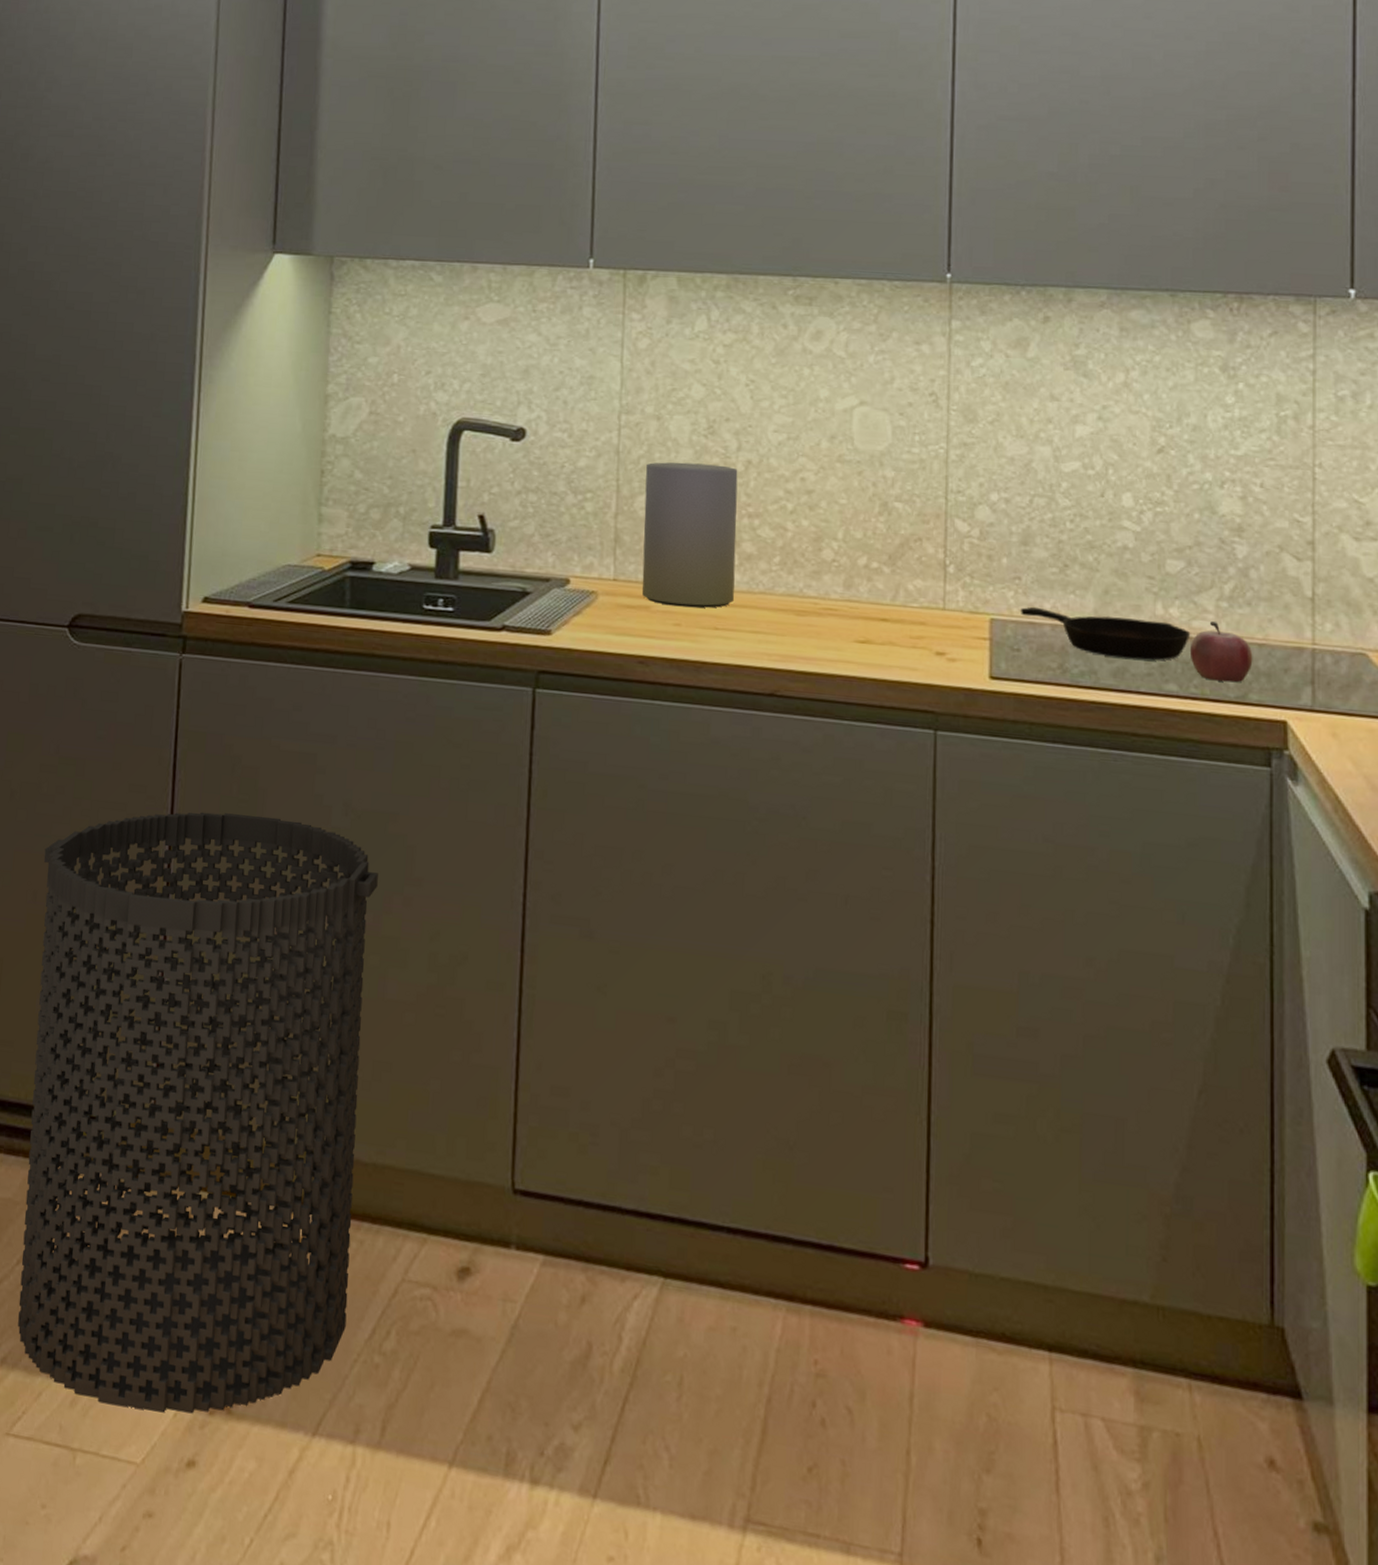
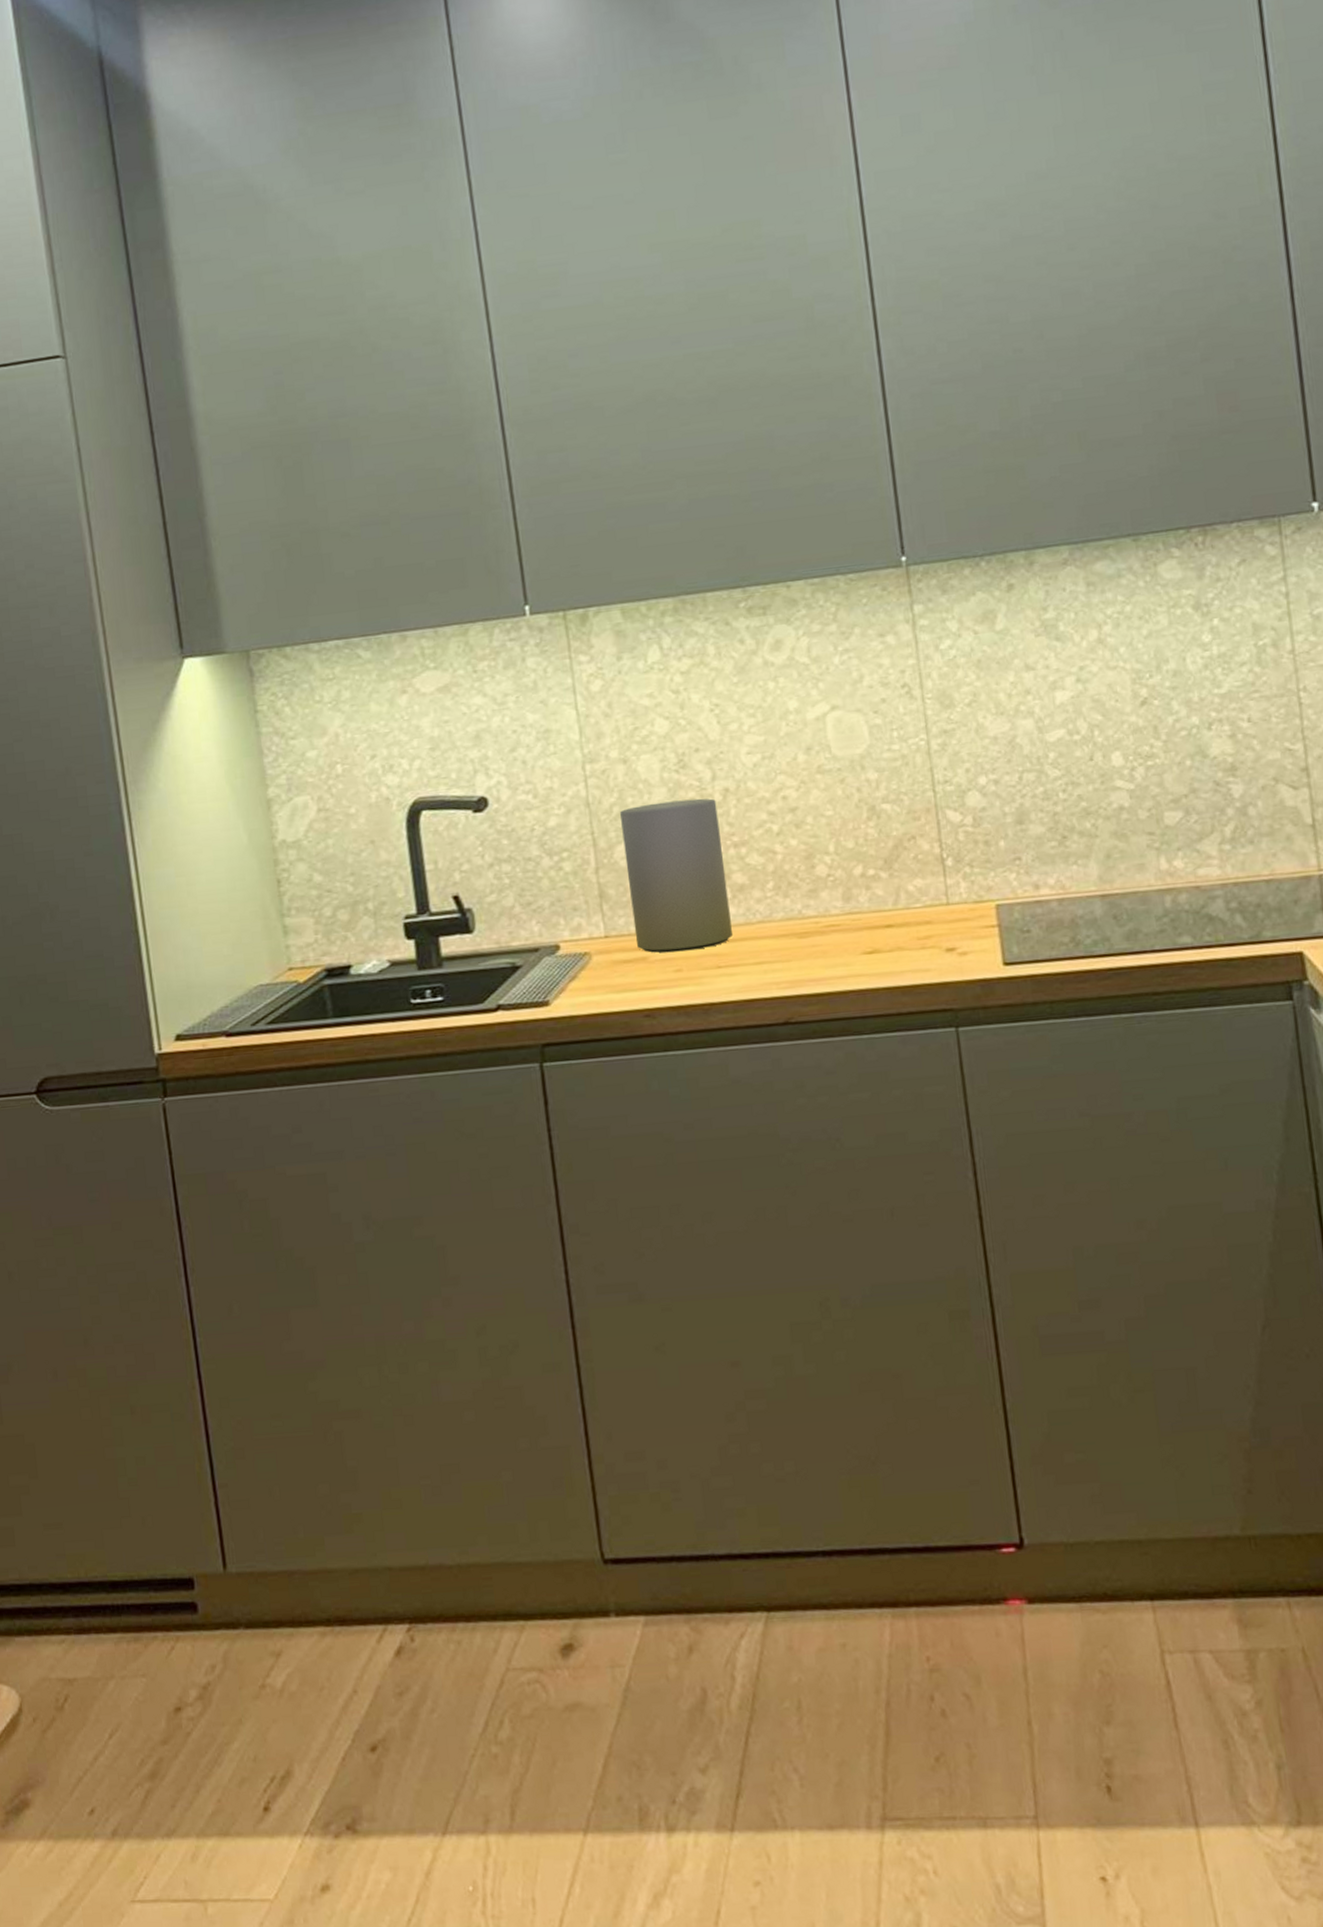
trash can: present [18,812,378,1413] -> none [56,1244,458,1850]
frying pan: present [1021,607,1191,660] -> none [1025,875,1198,921]
fruit: present [1189,622,1253,683] -> none [1198,866,1263,926]

